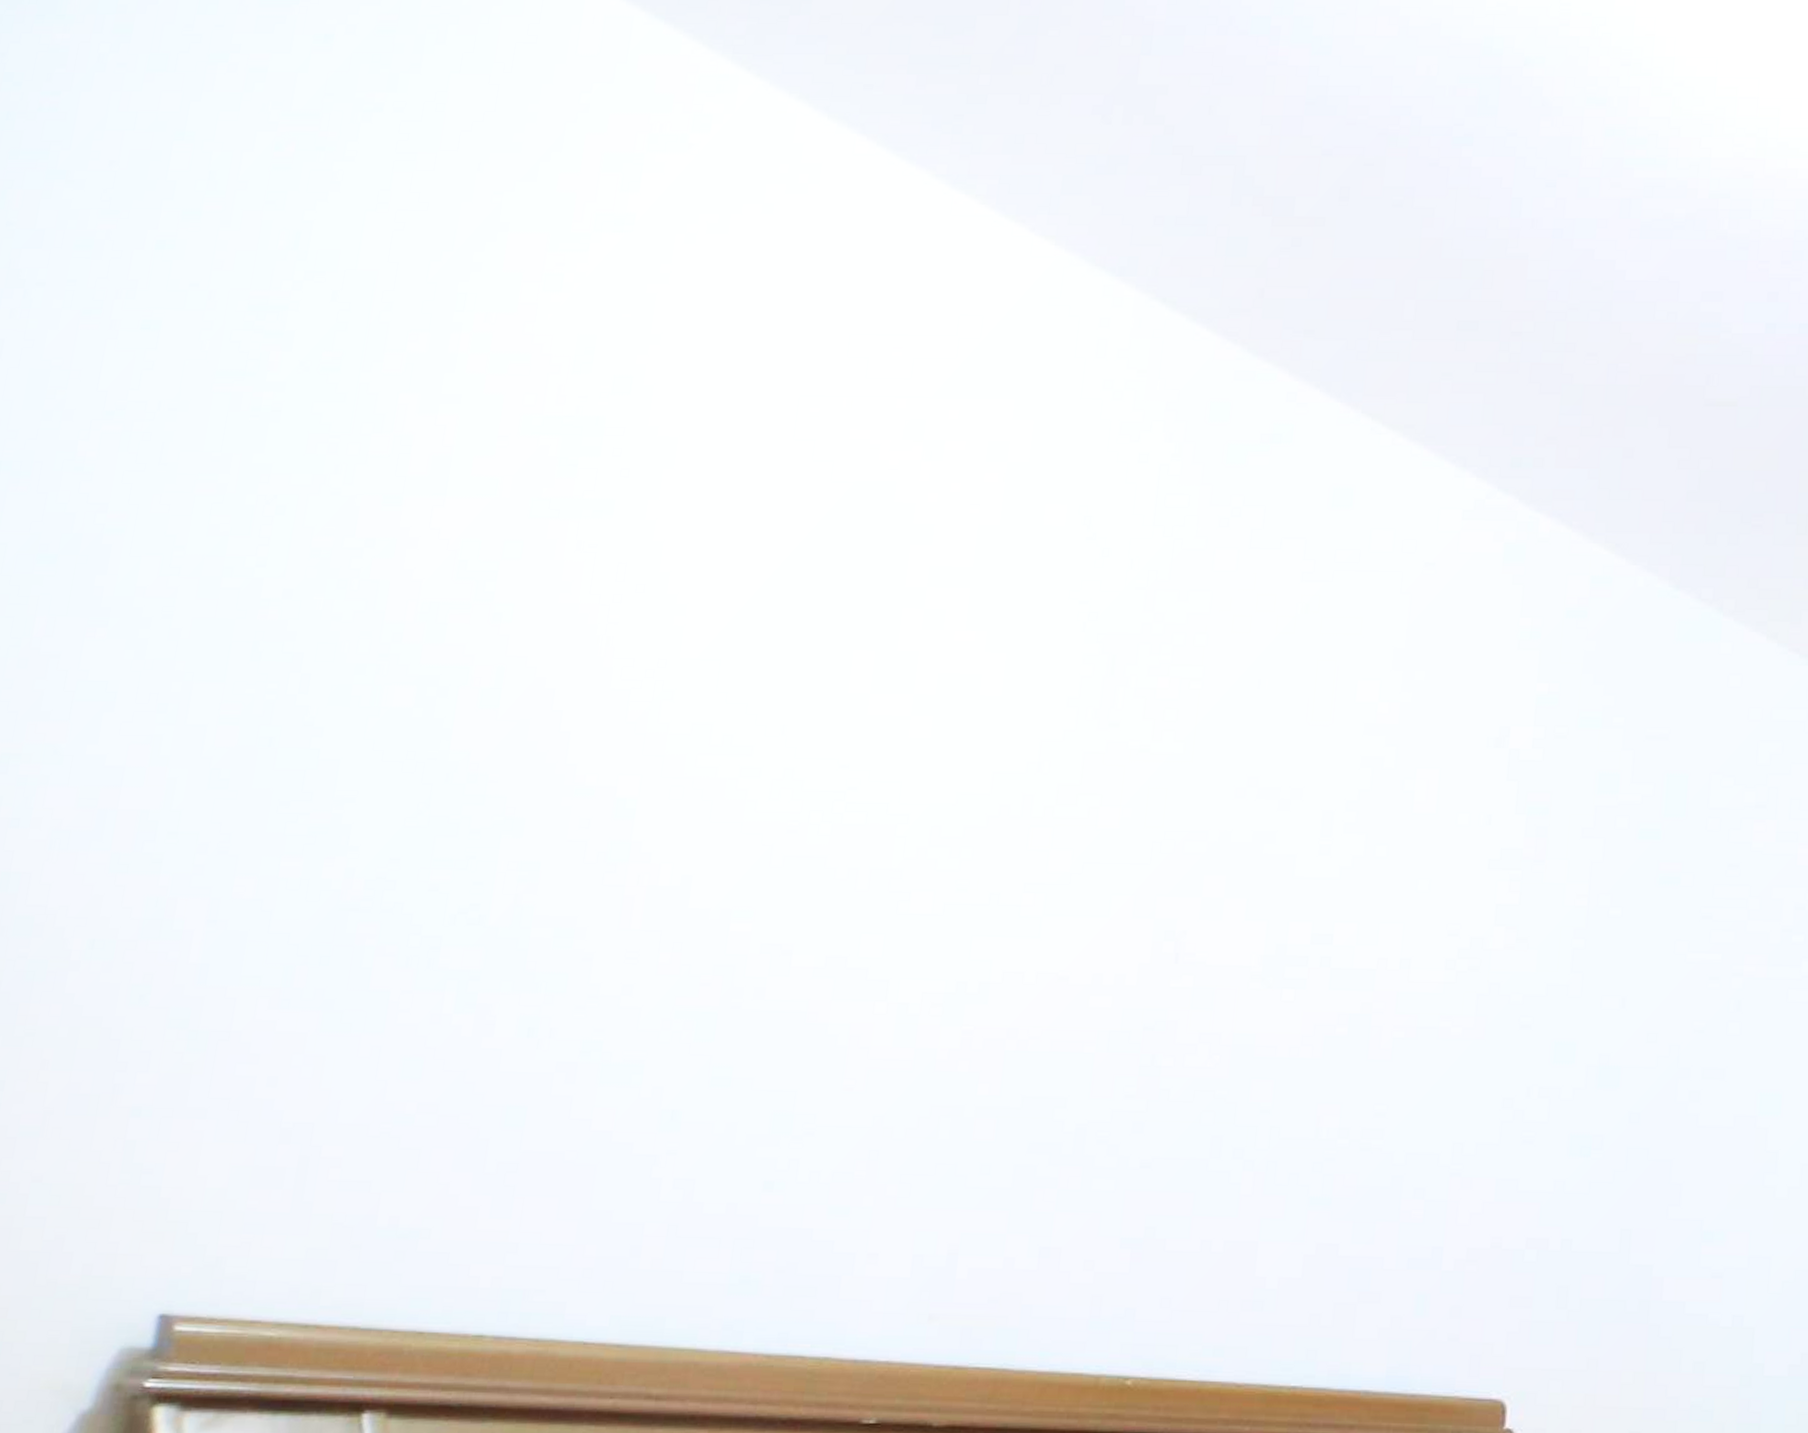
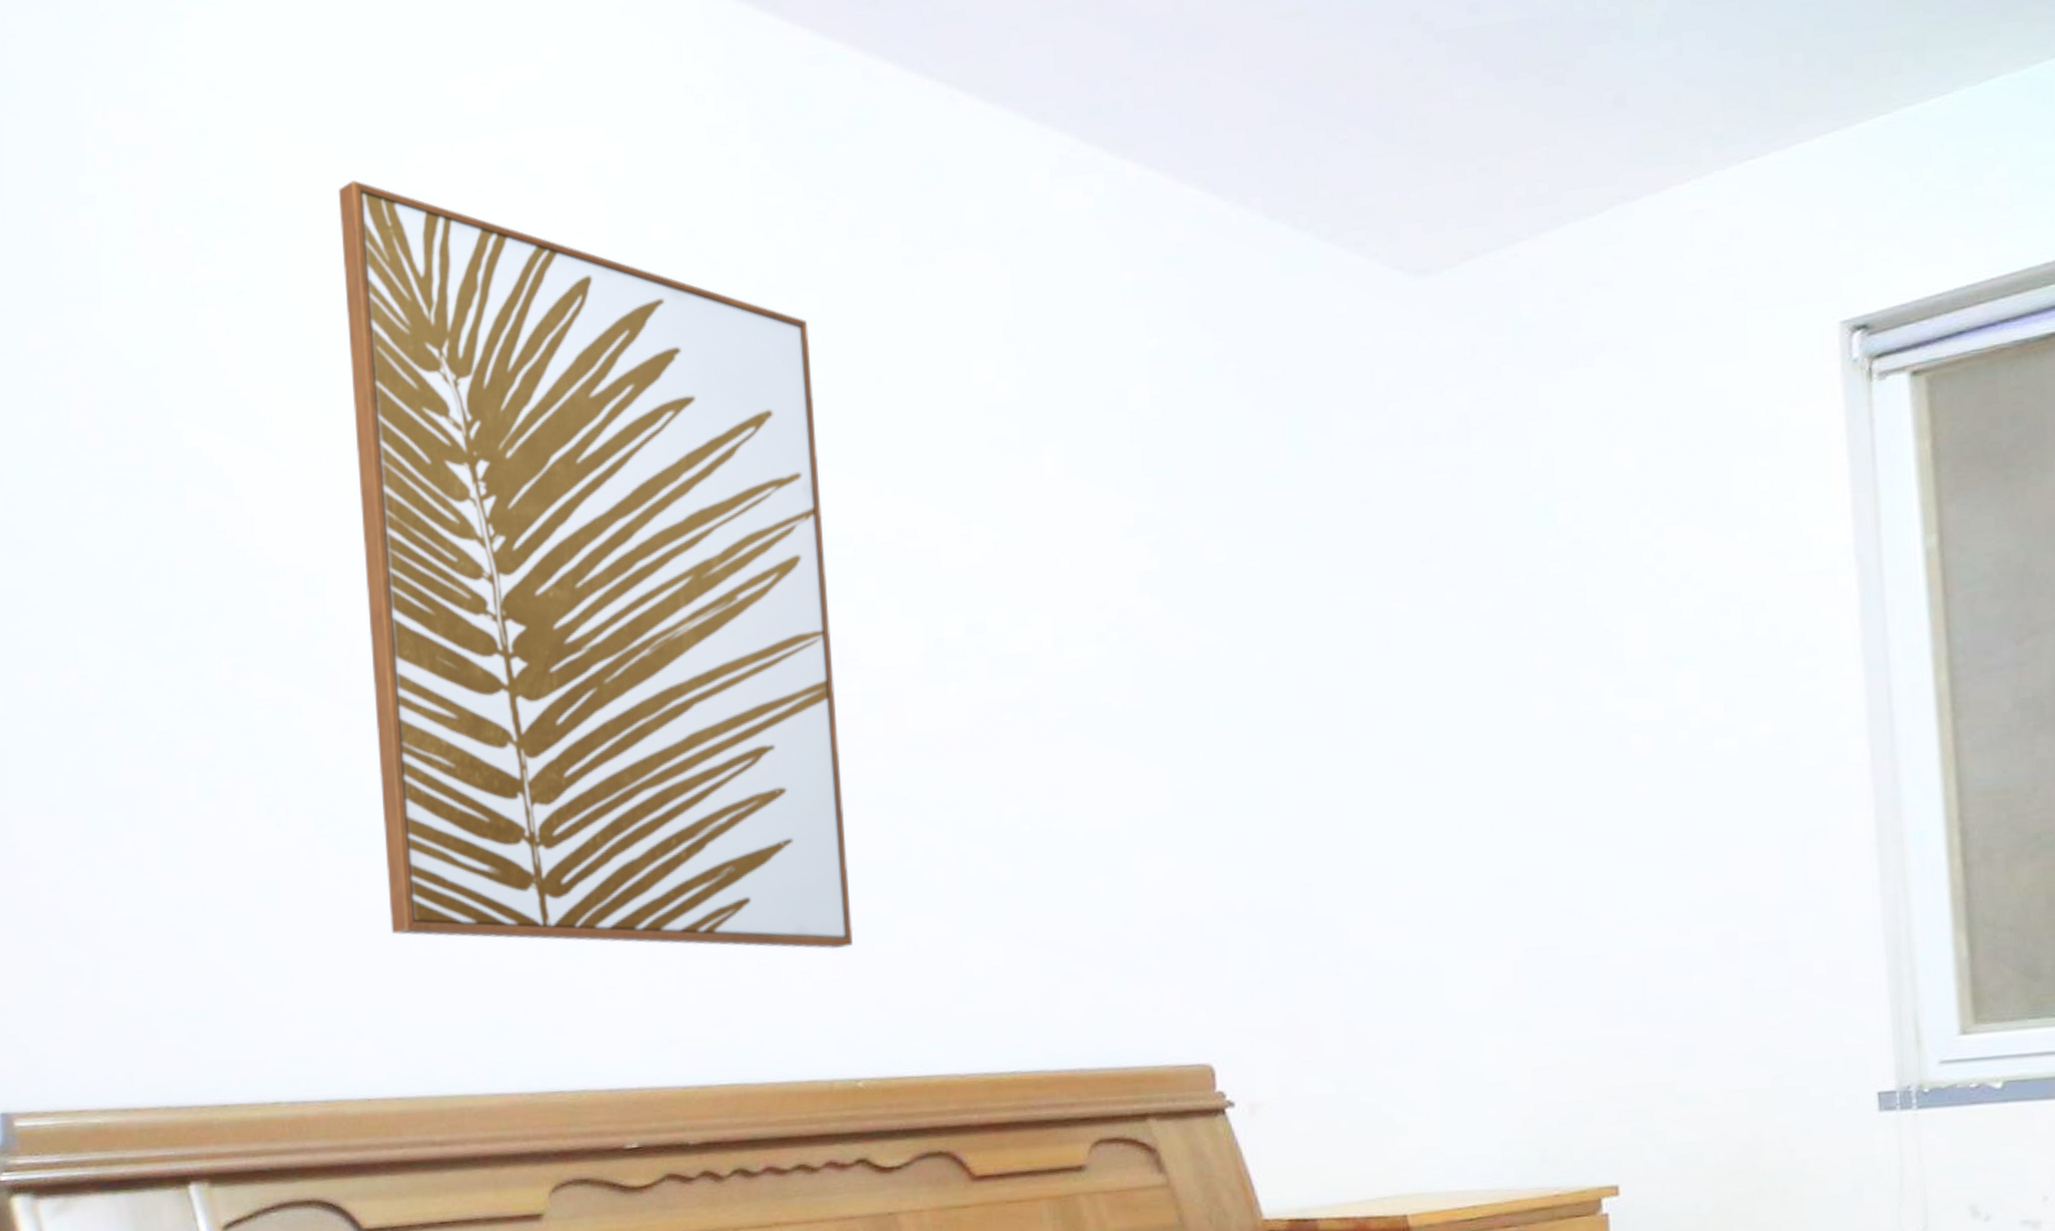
wall art: none [642,420,1195,1242] -> present [338,180,853,950]

